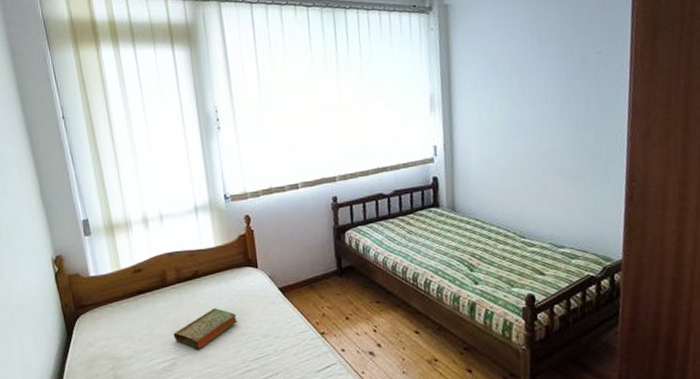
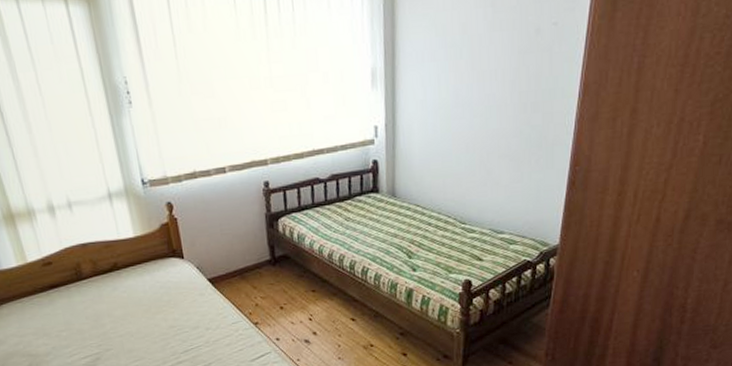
book: present [173,308,238,350] -> none [94,301,165,344]

